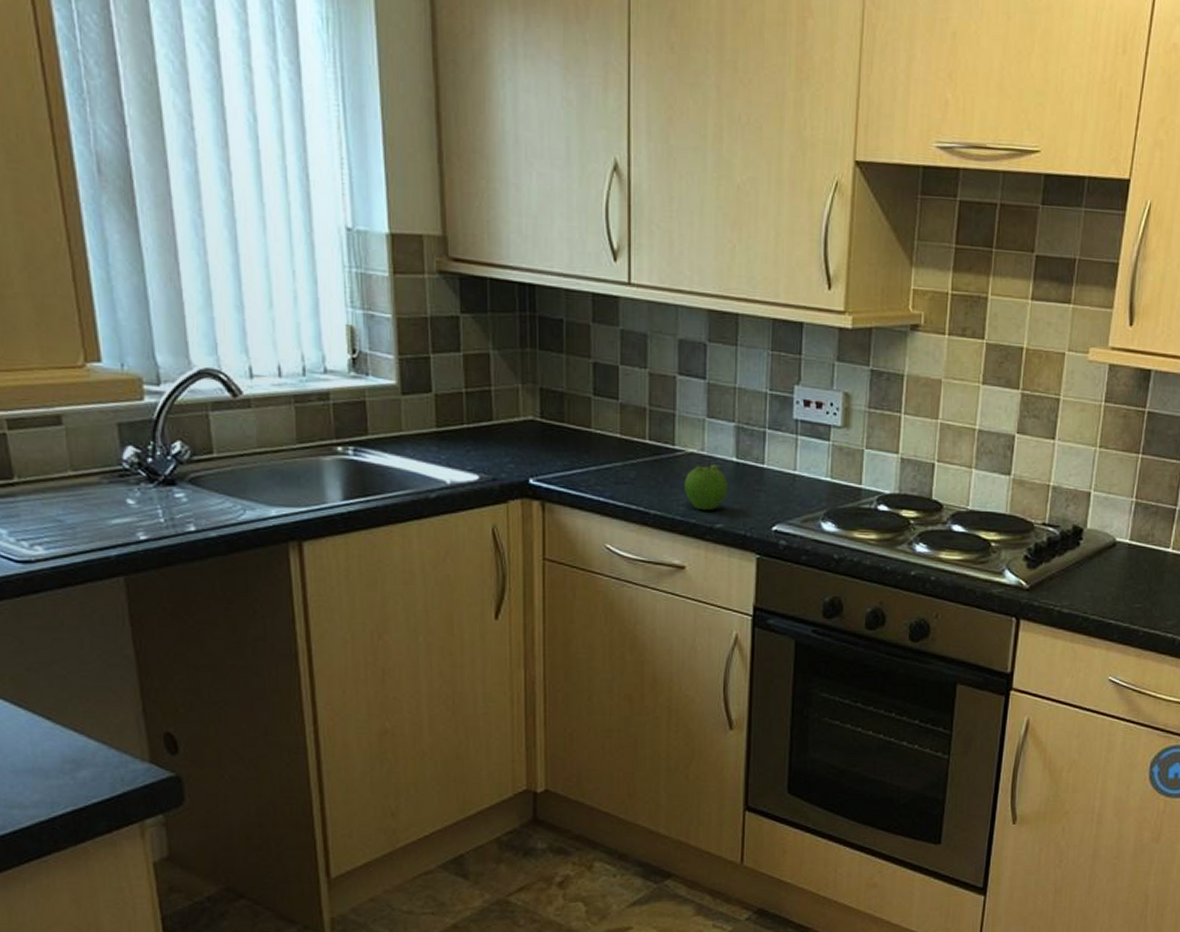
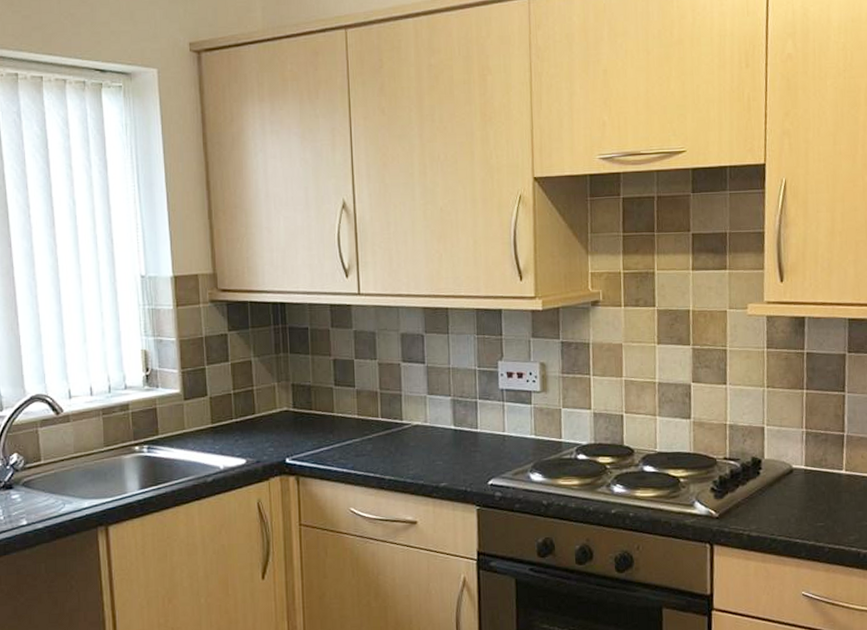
fruit: present [684,461,729,511] -> none [412,431,449,473]

